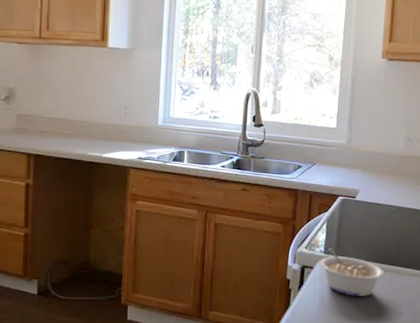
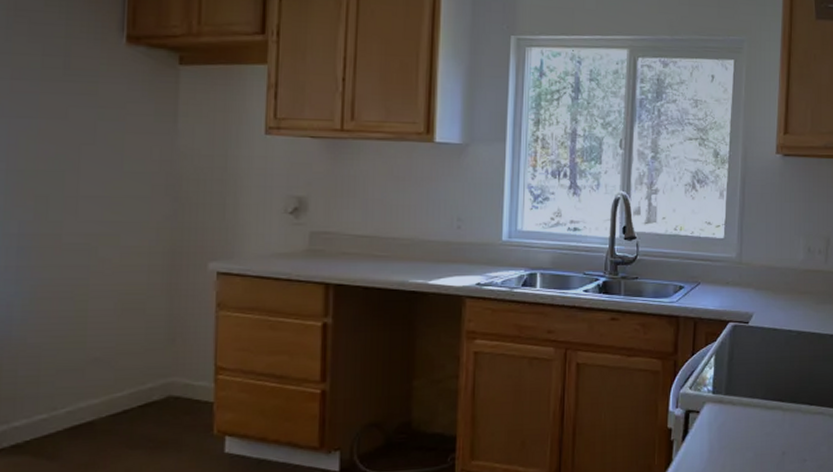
legume: present [320,248,384,297] -> none [707,386,784,445]

